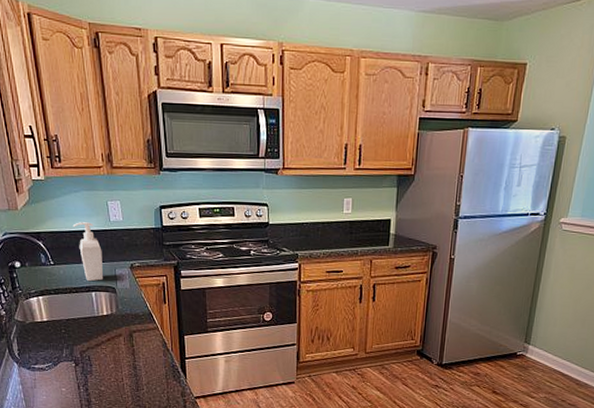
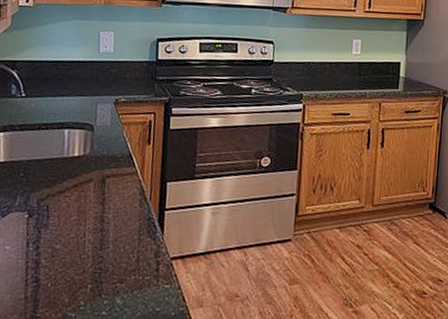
soap bottle: present [72,222,104,282] -> none [55,52,85,117]

